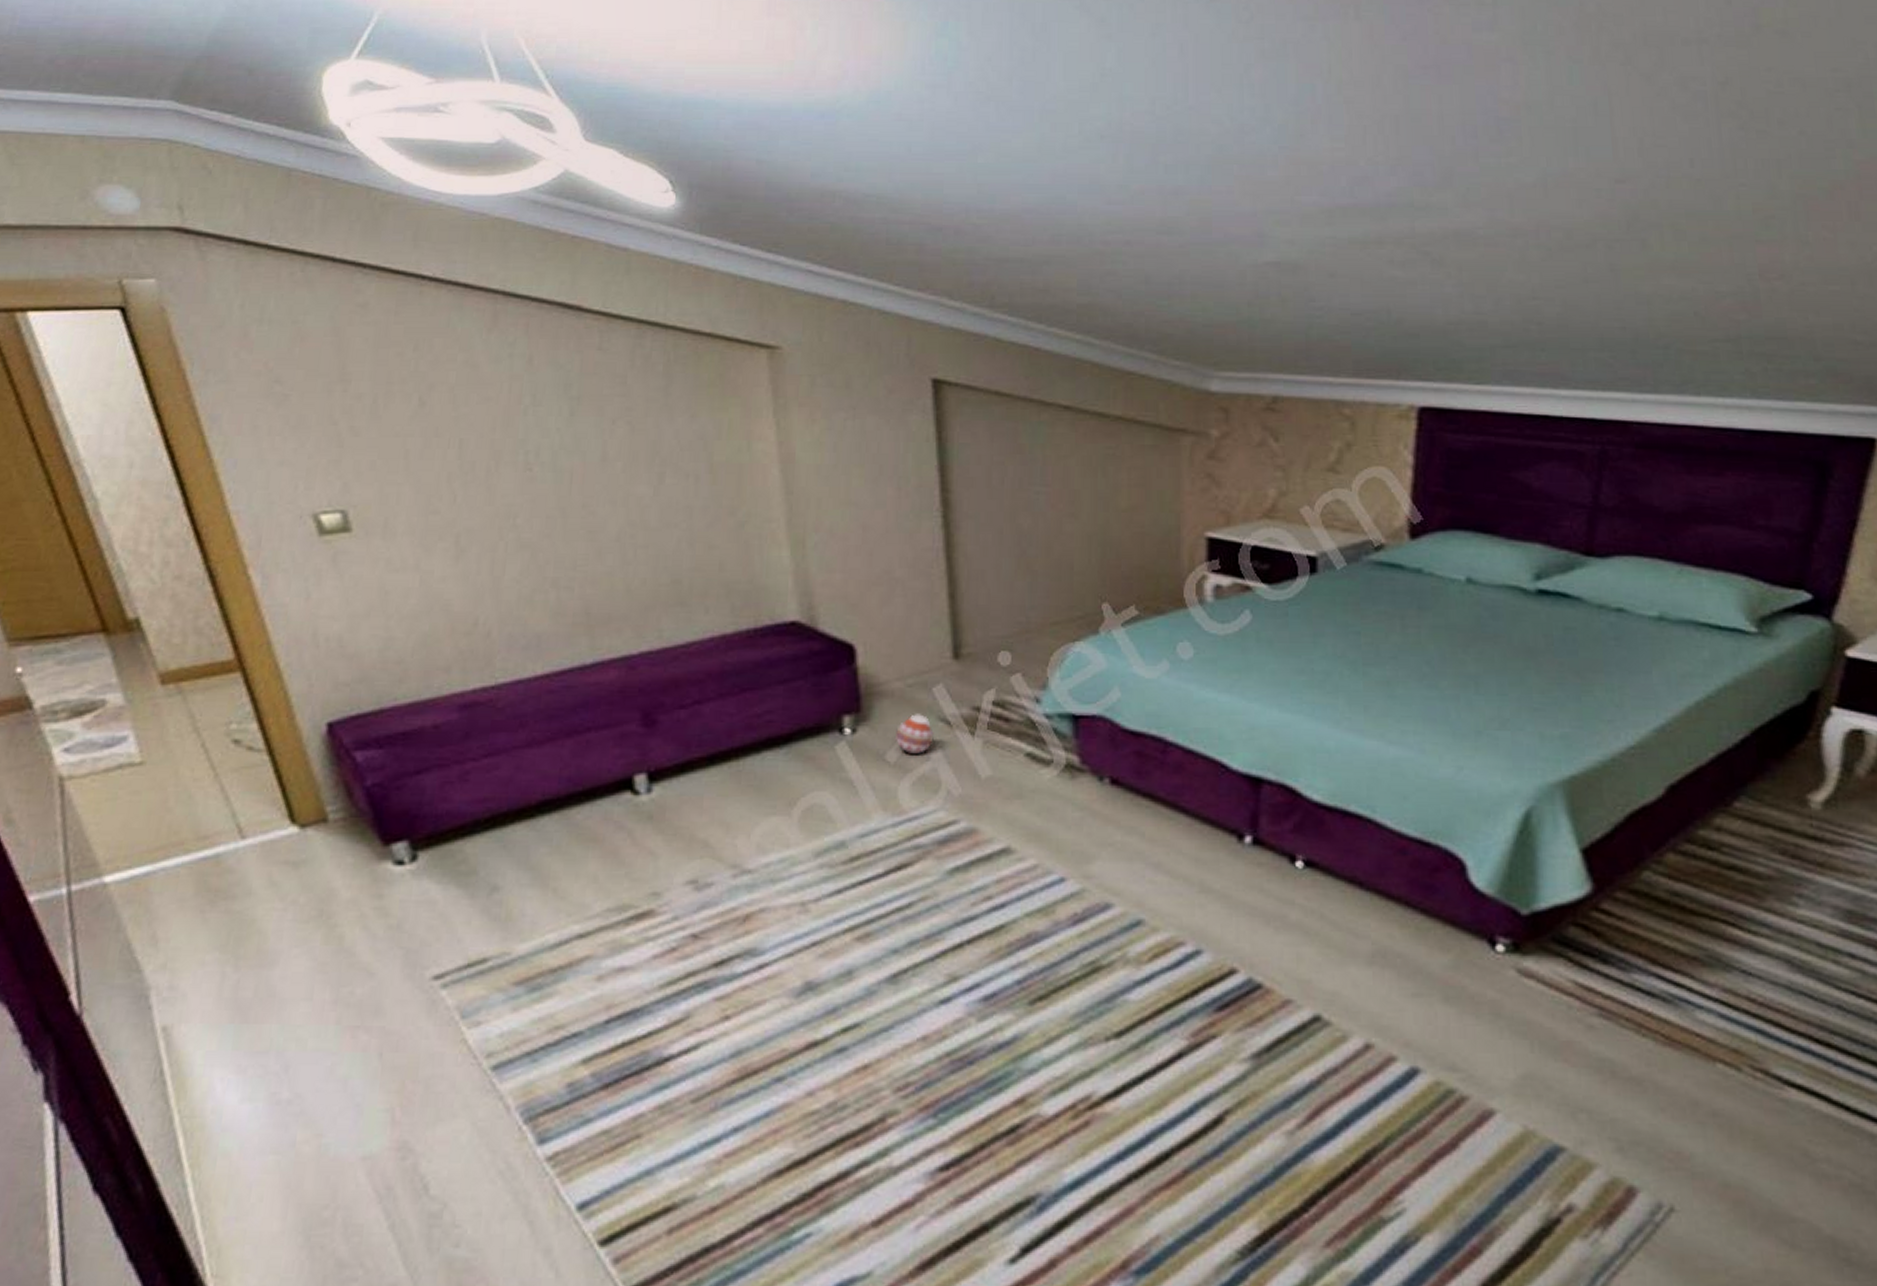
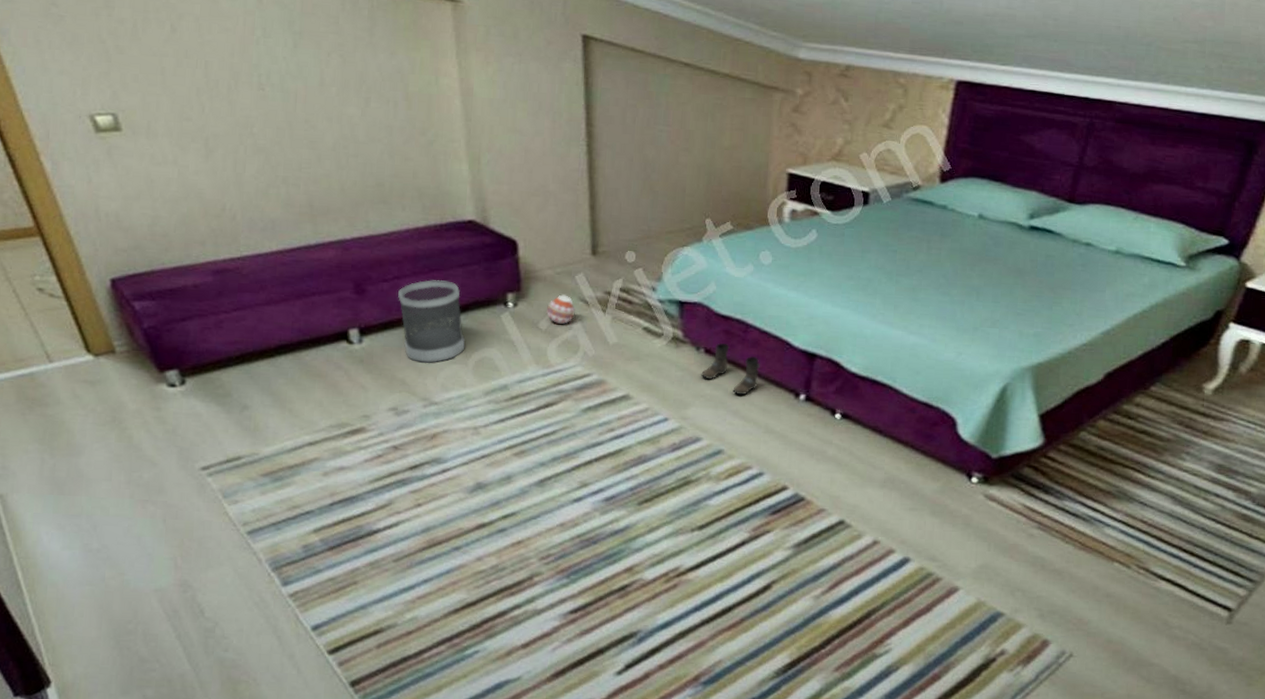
wastebasket: none [699,703,788,817] -> present [398,280,465,364]
boots: none [1107,768,1187,841] -> present [701,342,760,396]

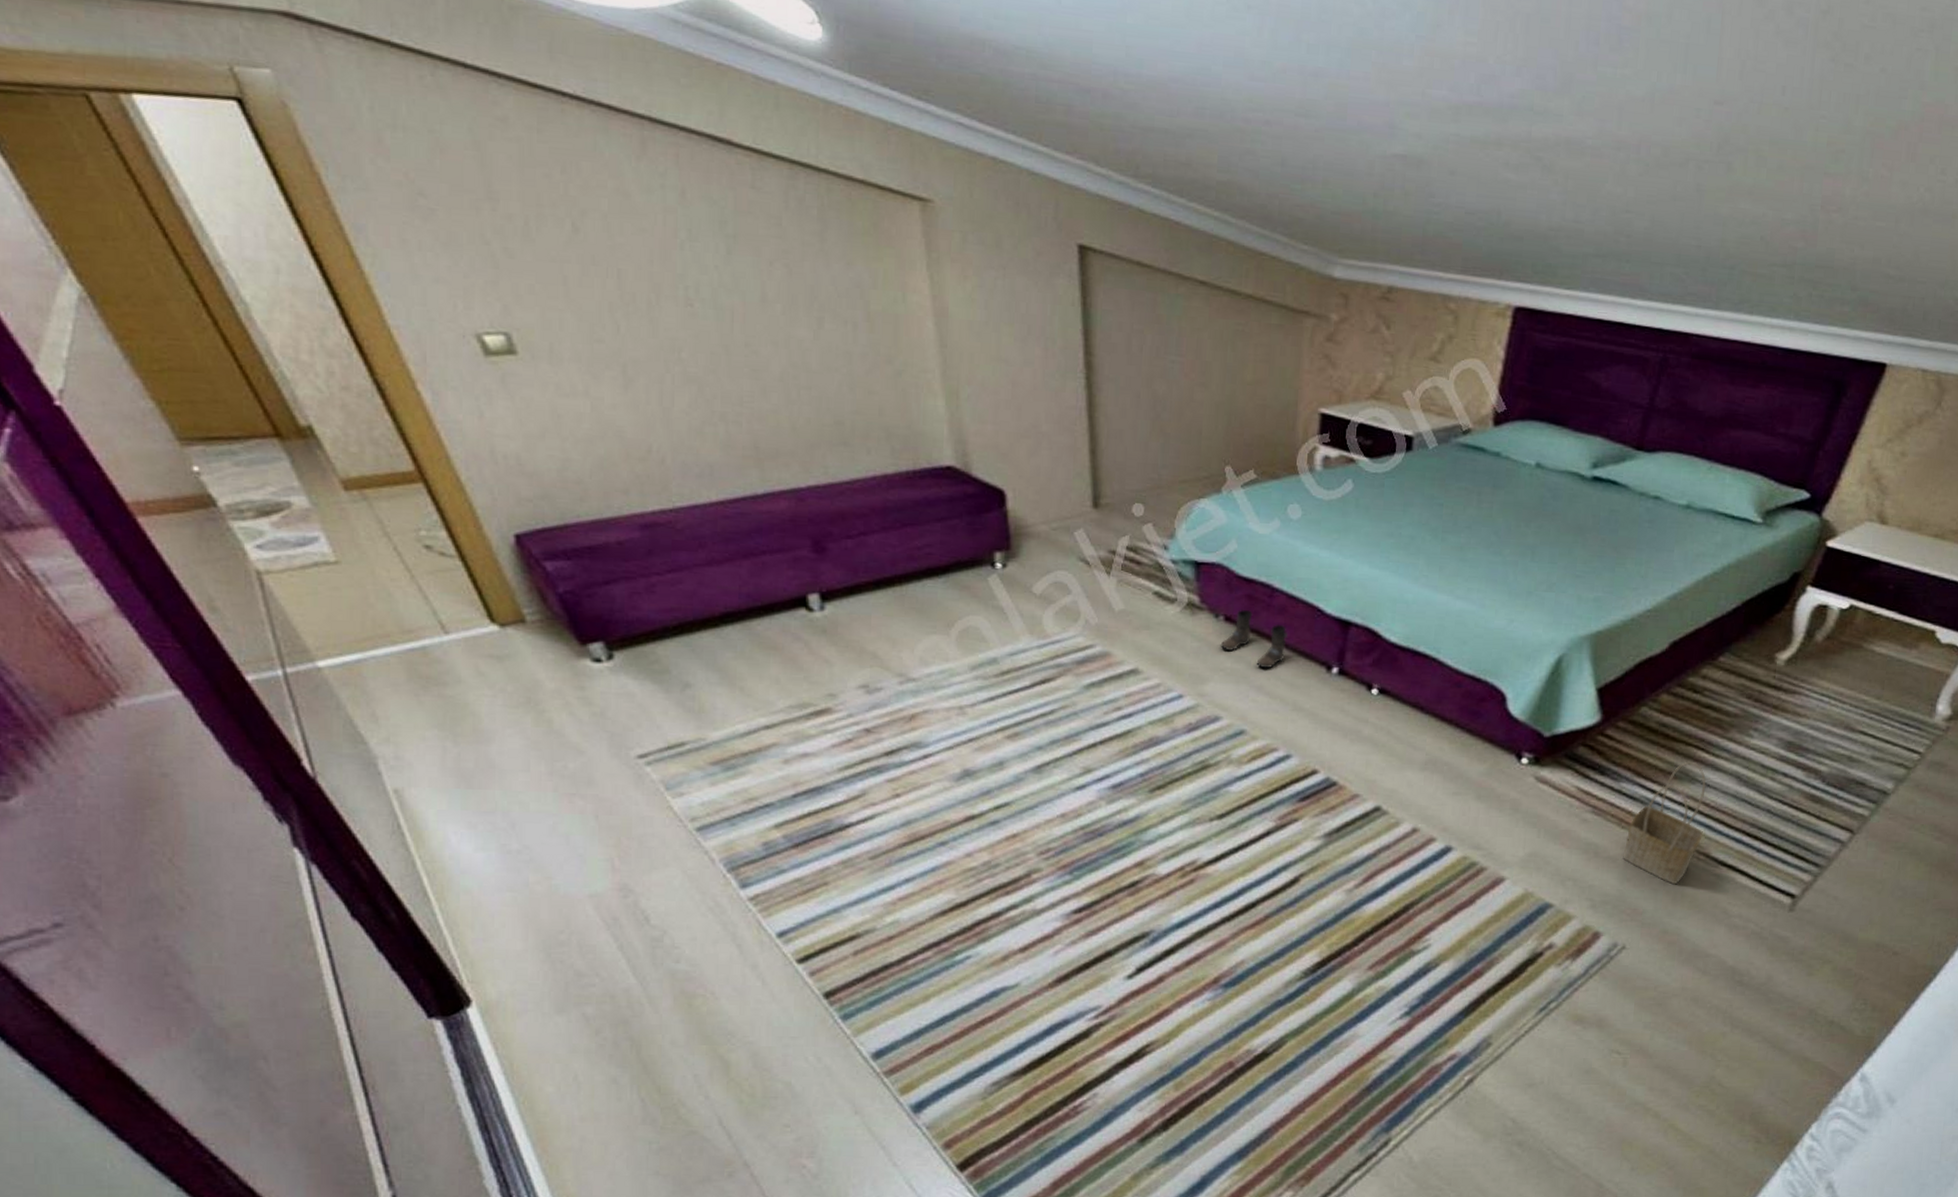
wastebasket: present [398,280,465,364] -> none [865,536,947,635]
decorative ball: present [545,294,575,324] -> none [1040,554,1075,588]
basket: none [1067,482,1143,597] -> present [1622,761,1706,885]

